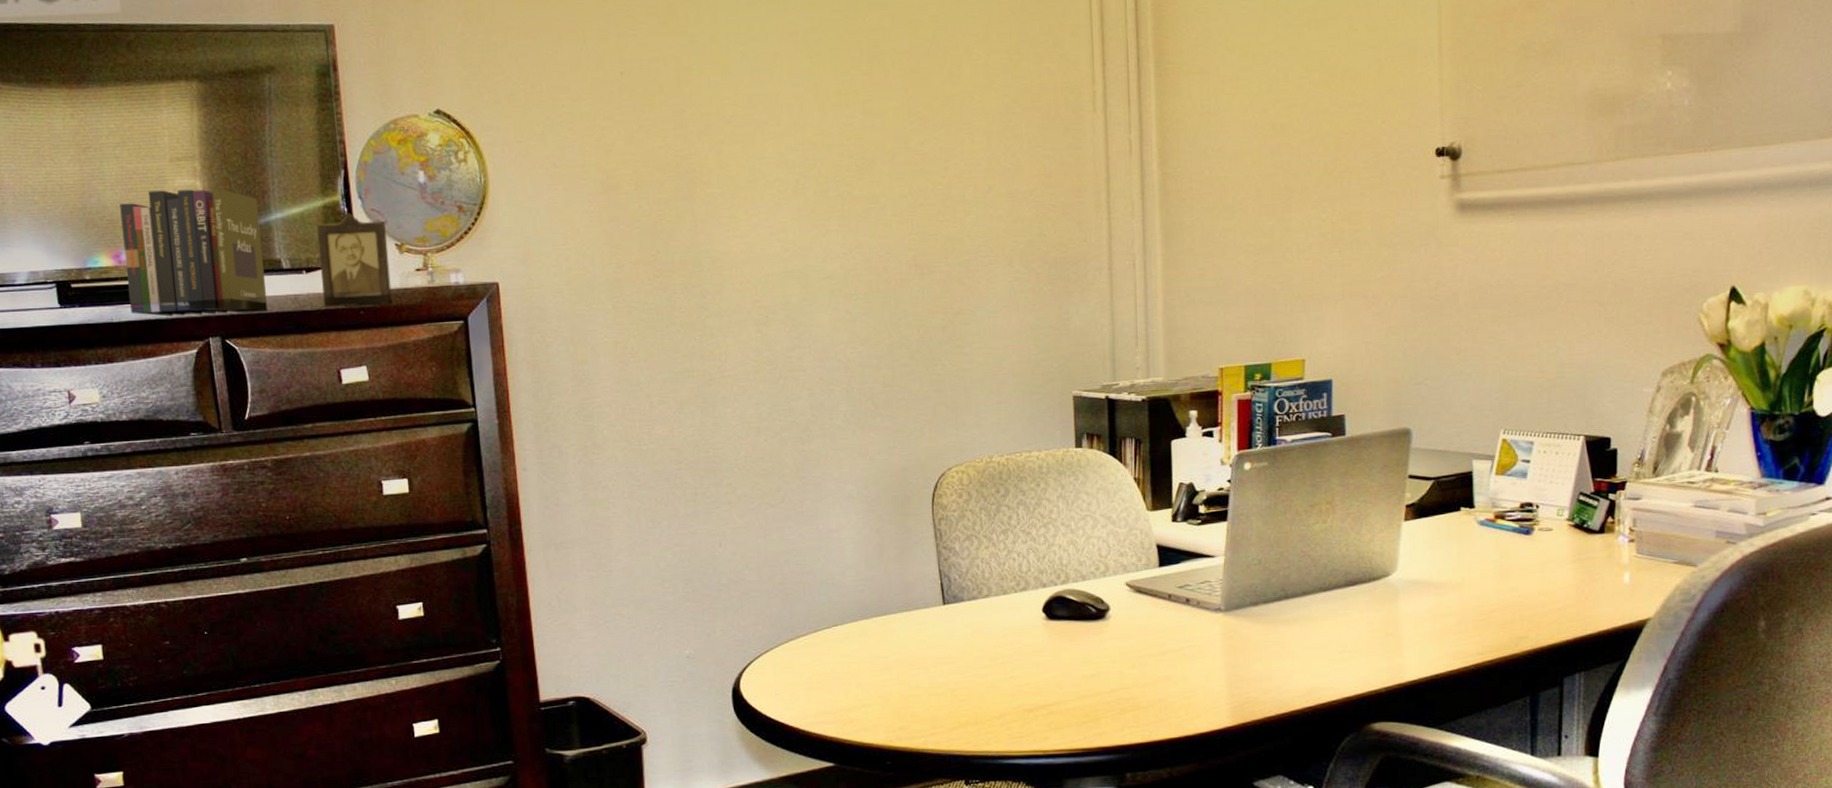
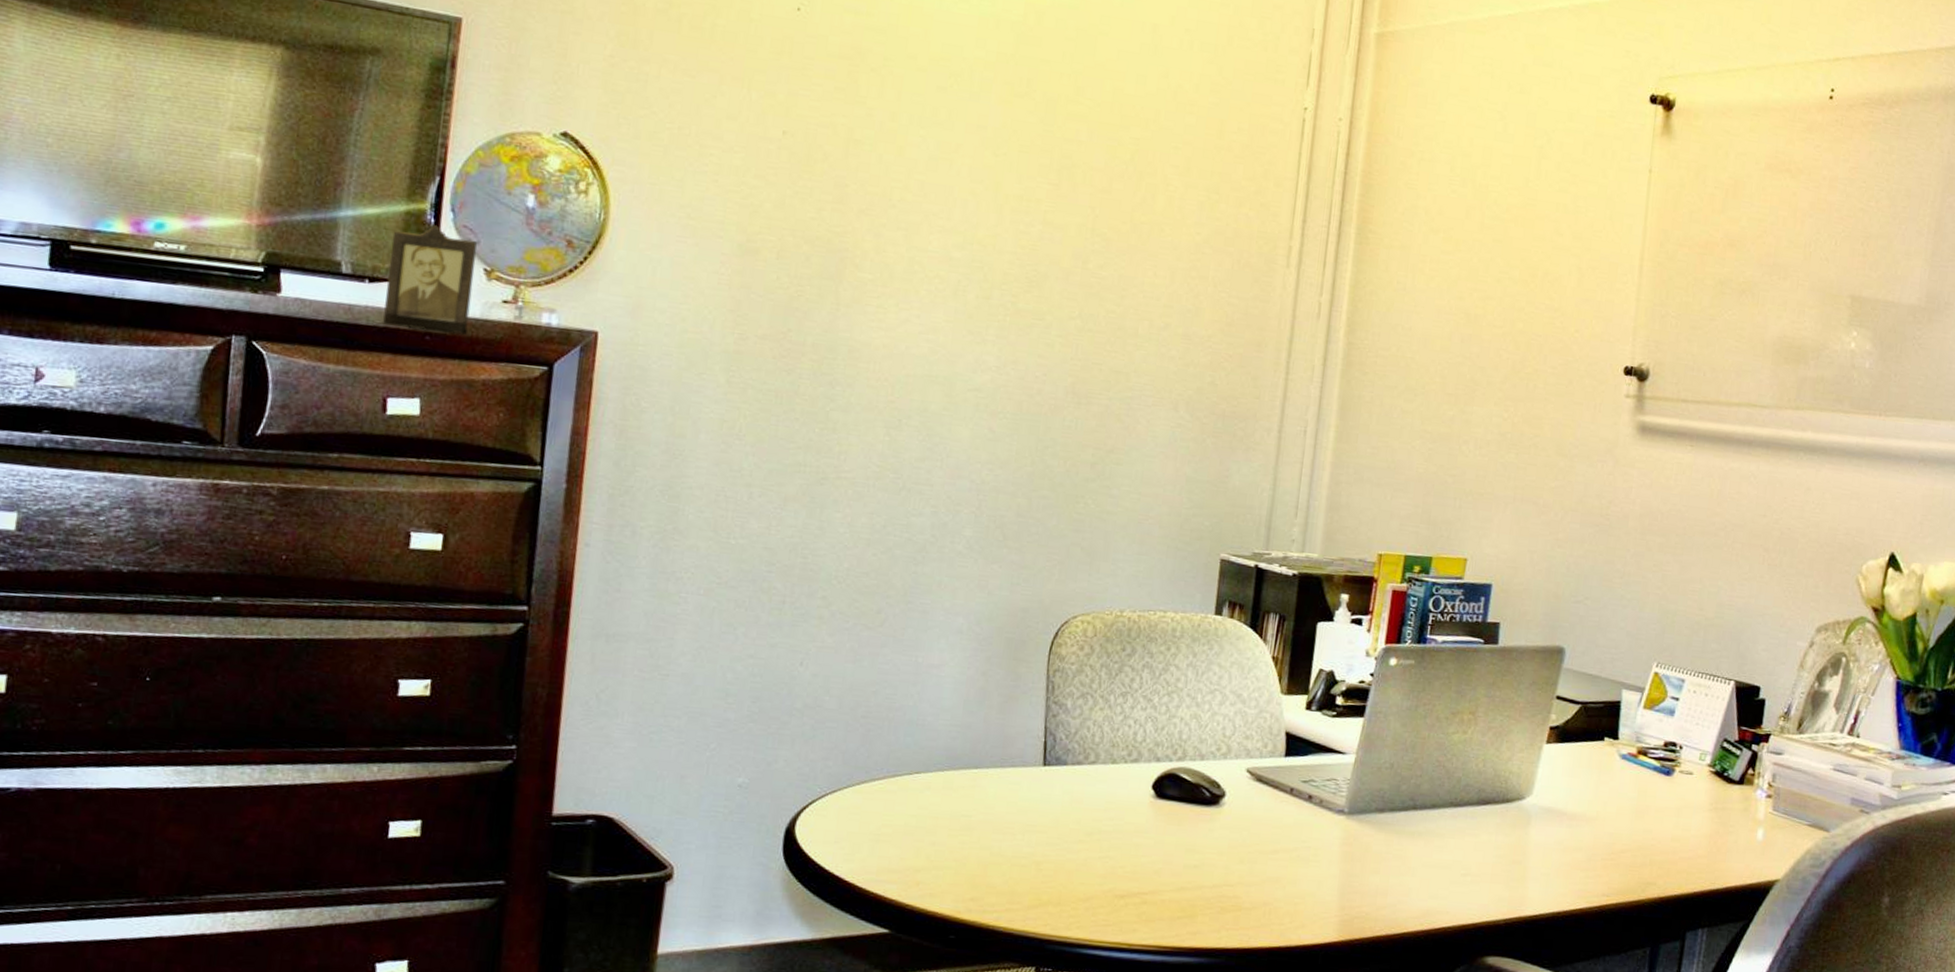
books: present [120,188,269,317] -> none [139,157,328,318]

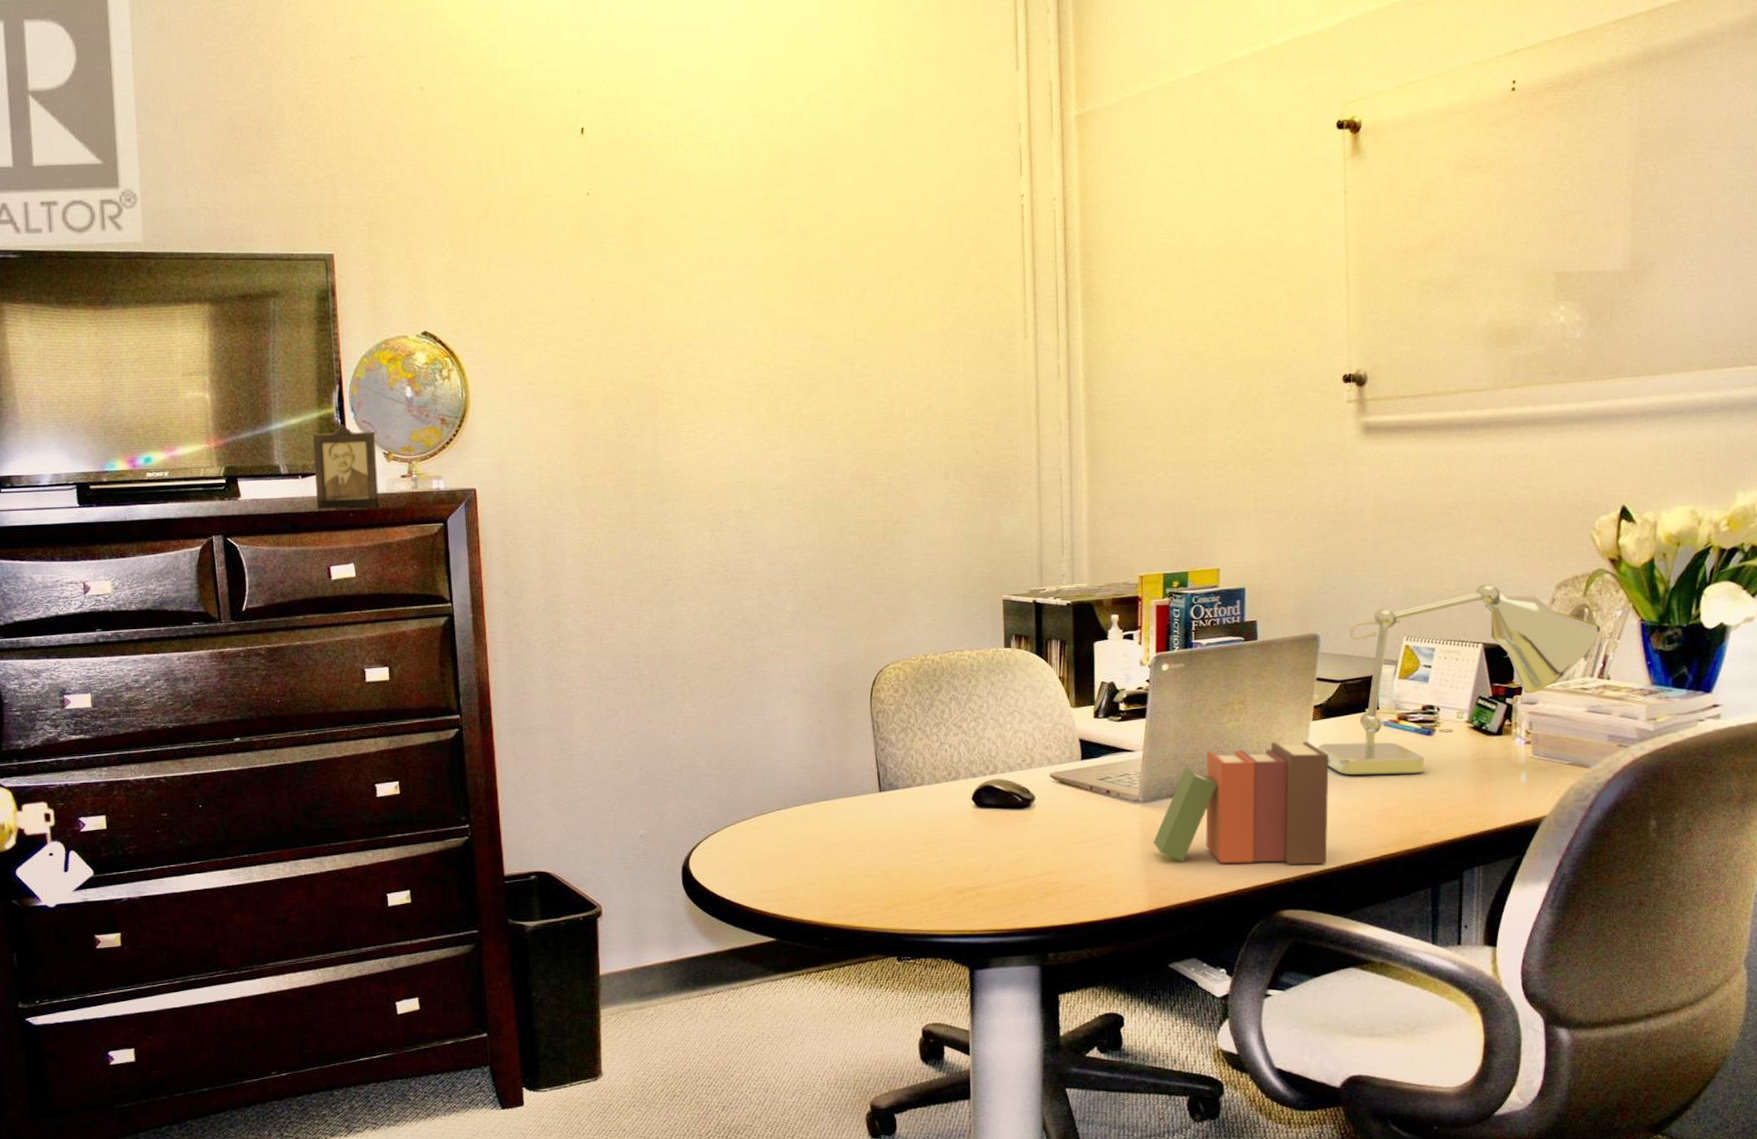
books: none [1353,762,1559,908] -> present [1153,741,1329,865]
desk lamp: none [1548,615,1856,817] -> present [1317,582,1600,775]

